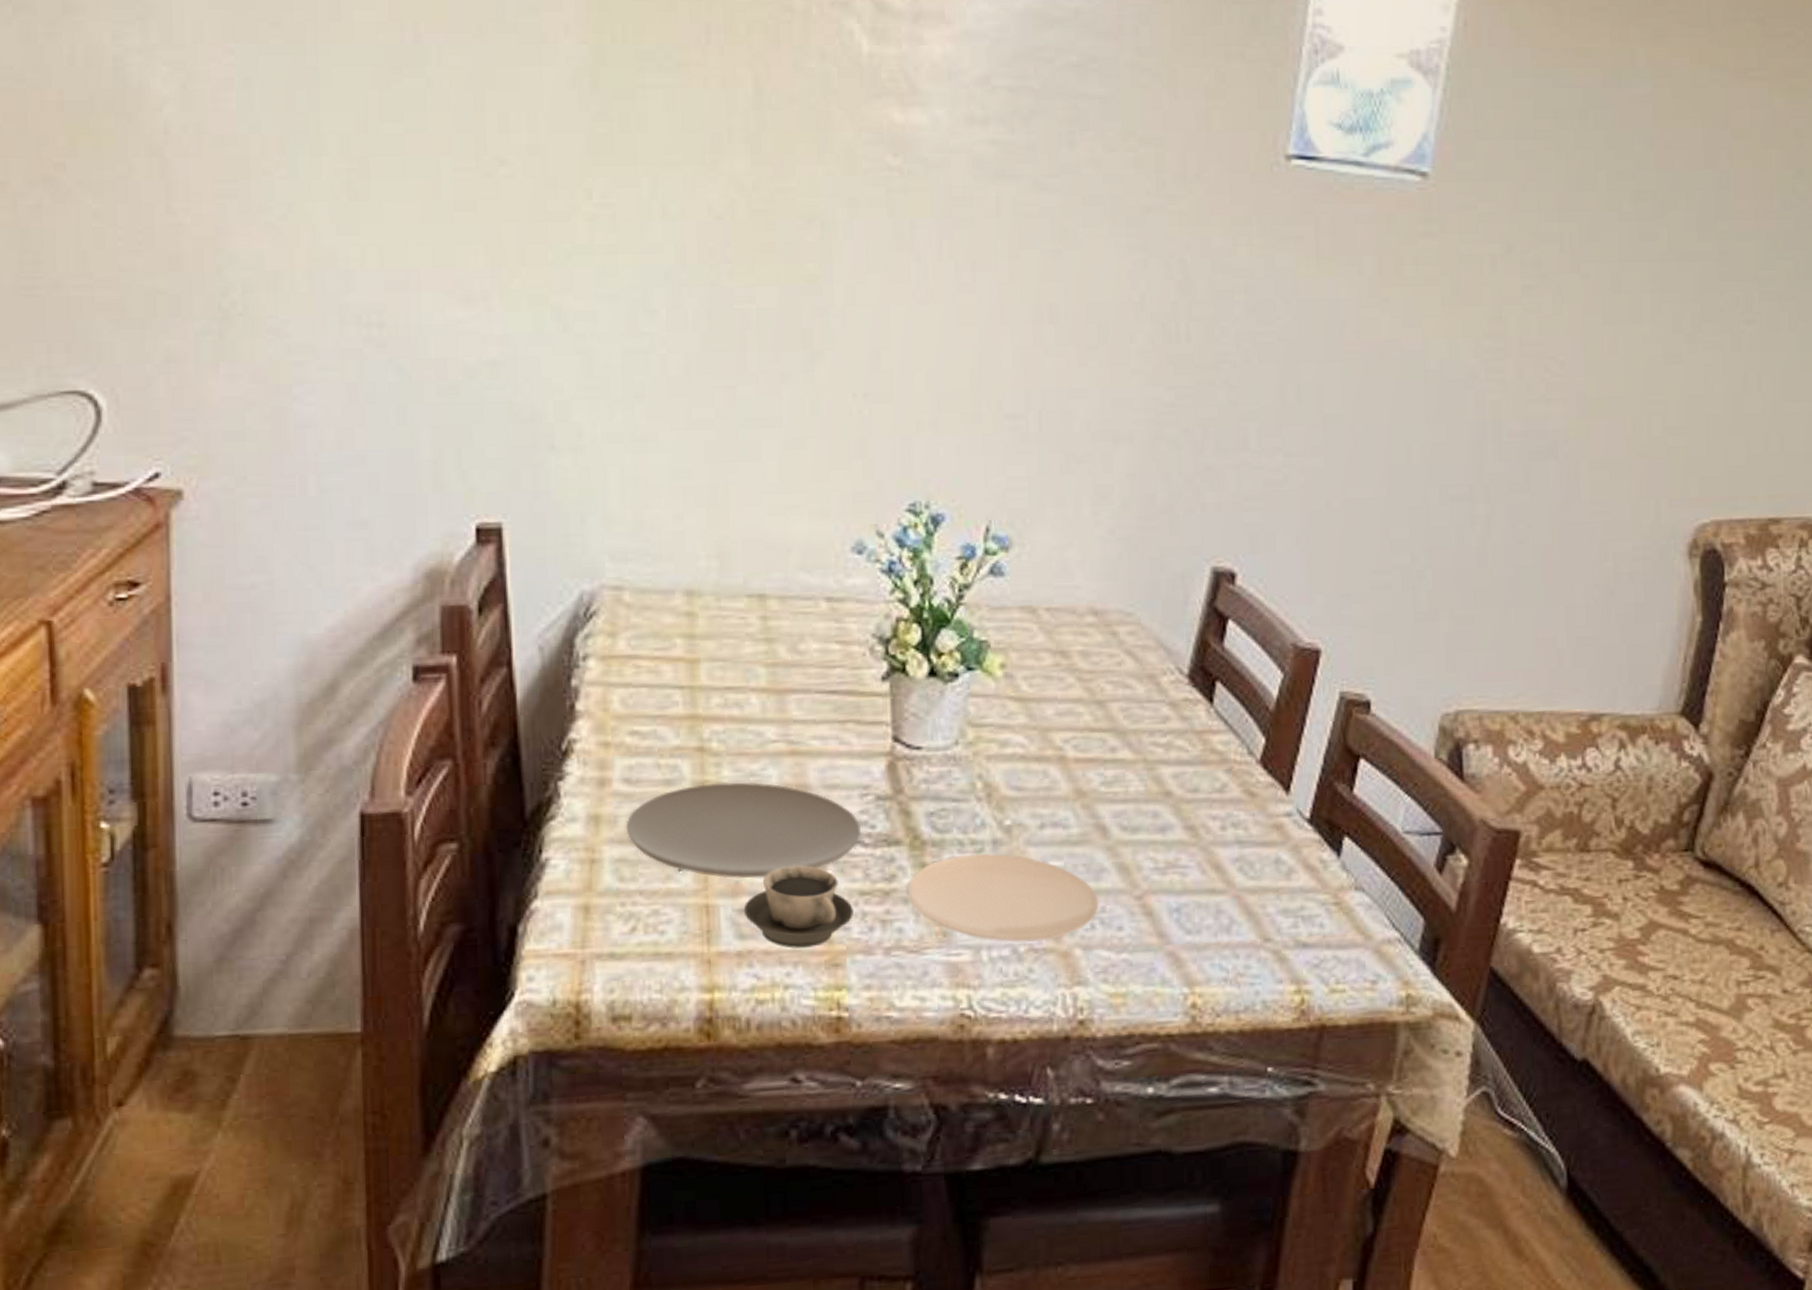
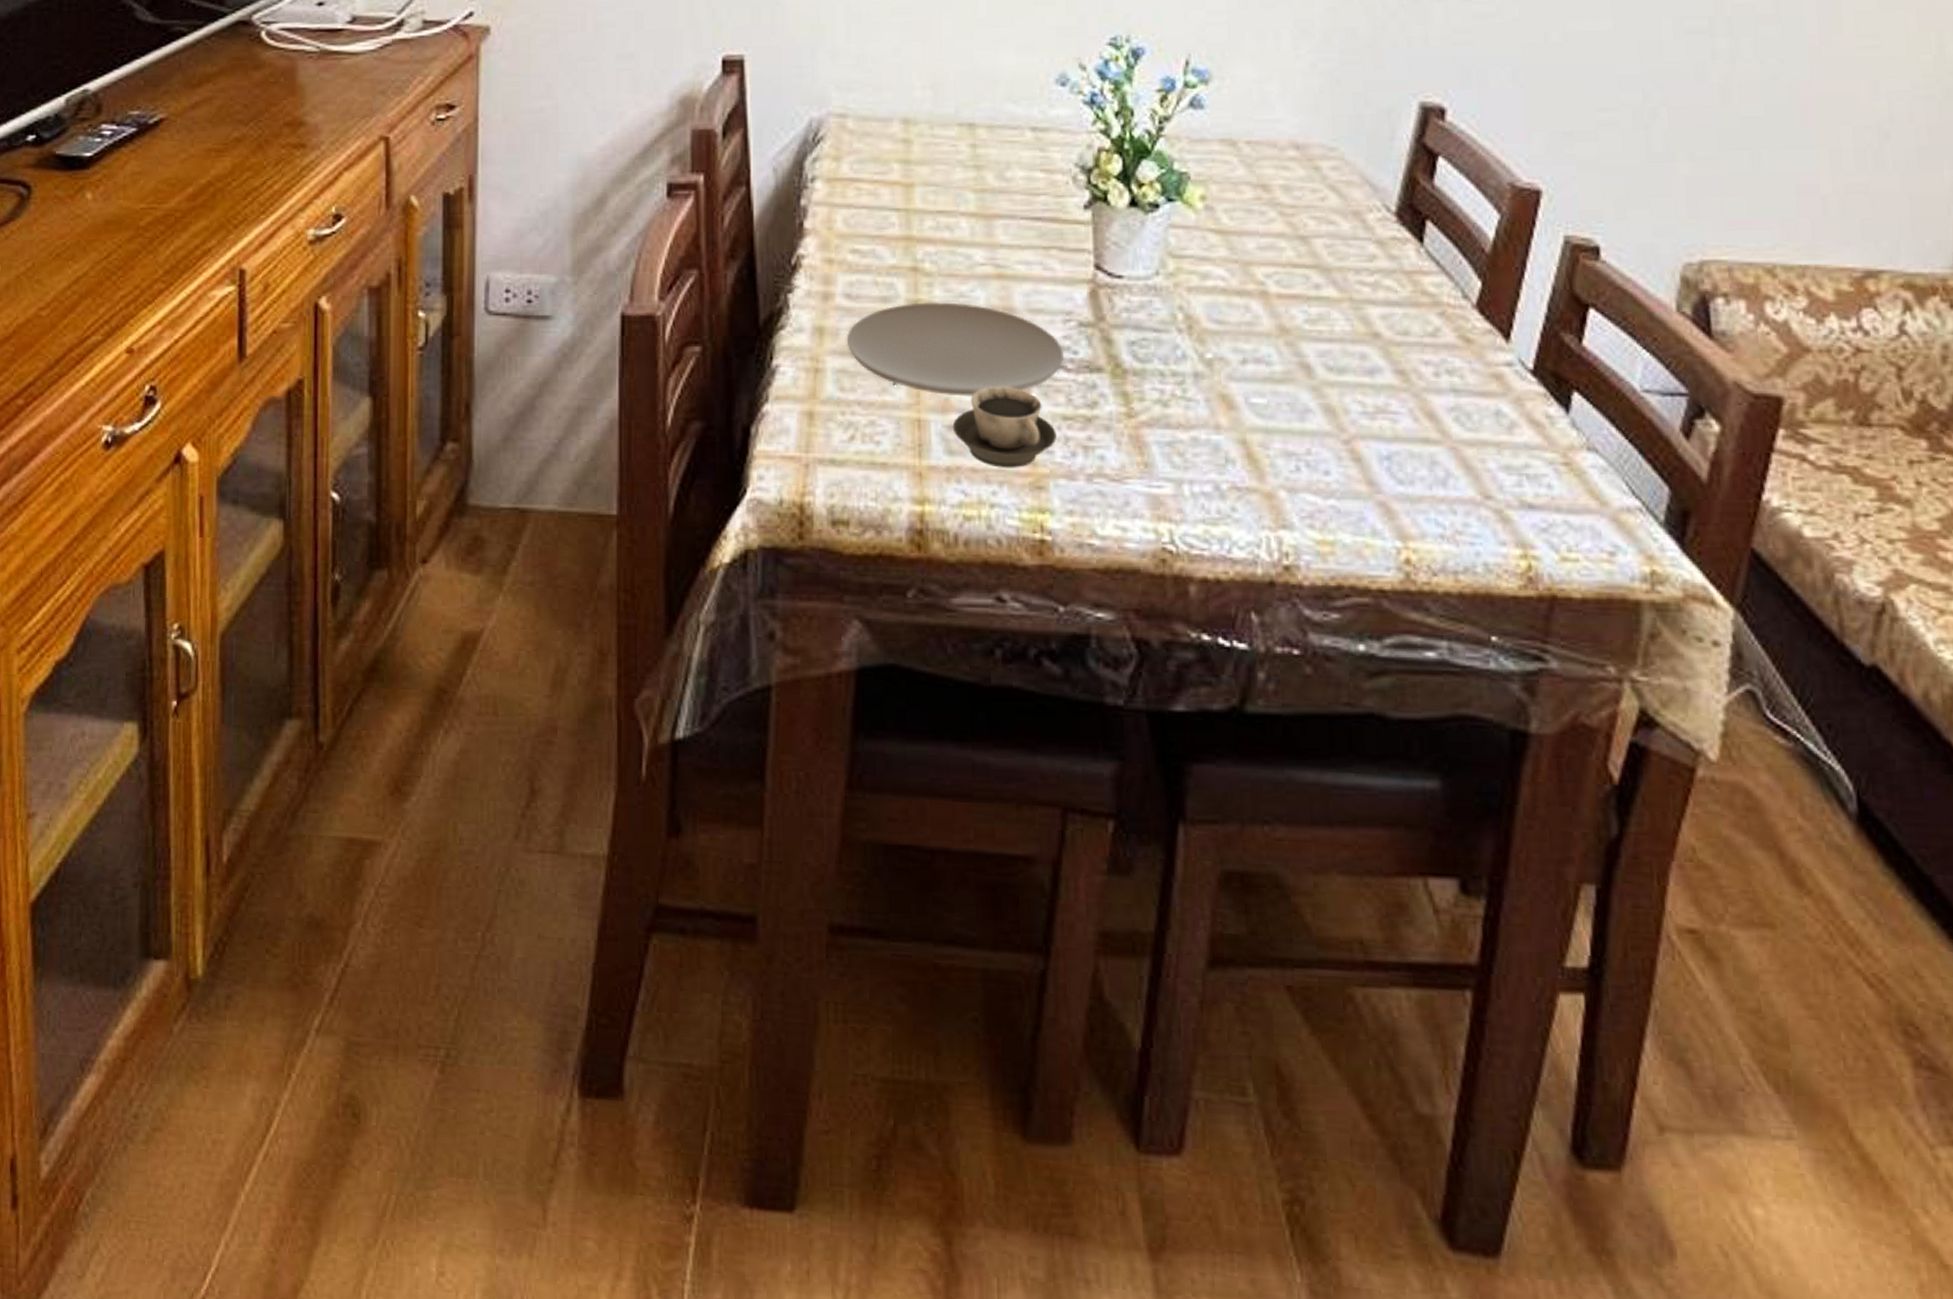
plate: present [907,853,1099,943] -> none [1109,386,1305,481]

